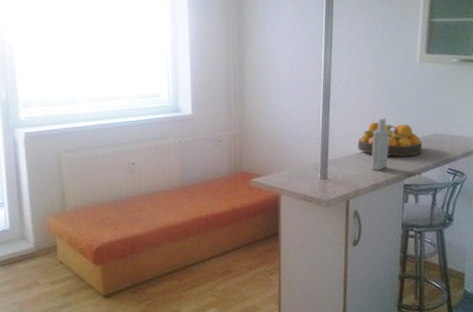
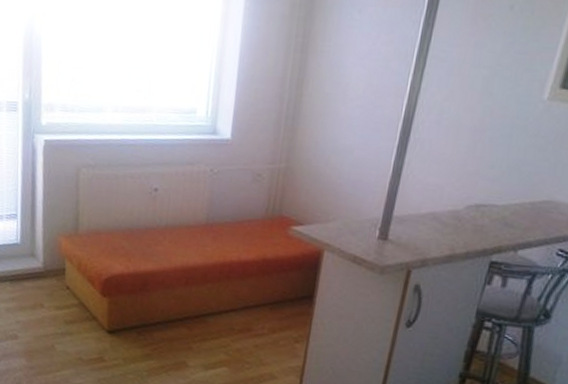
fruit bowl: present [357,122,423,157] -> none [435,174,529,226]
bottle: present [371,117,390,170] -> none [448,170,484,239]

